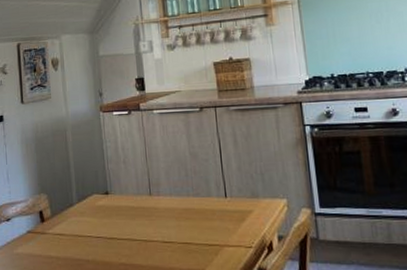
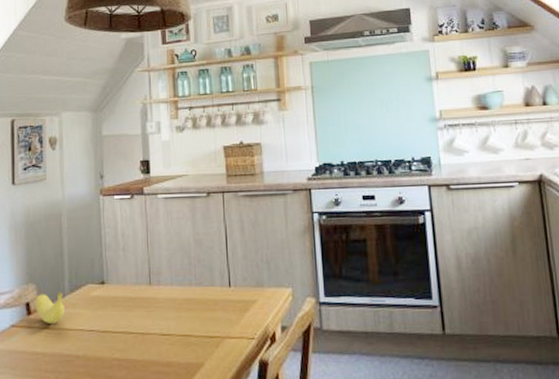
fruit: none [47,201,74,231] -> present [35,292,64,325]

